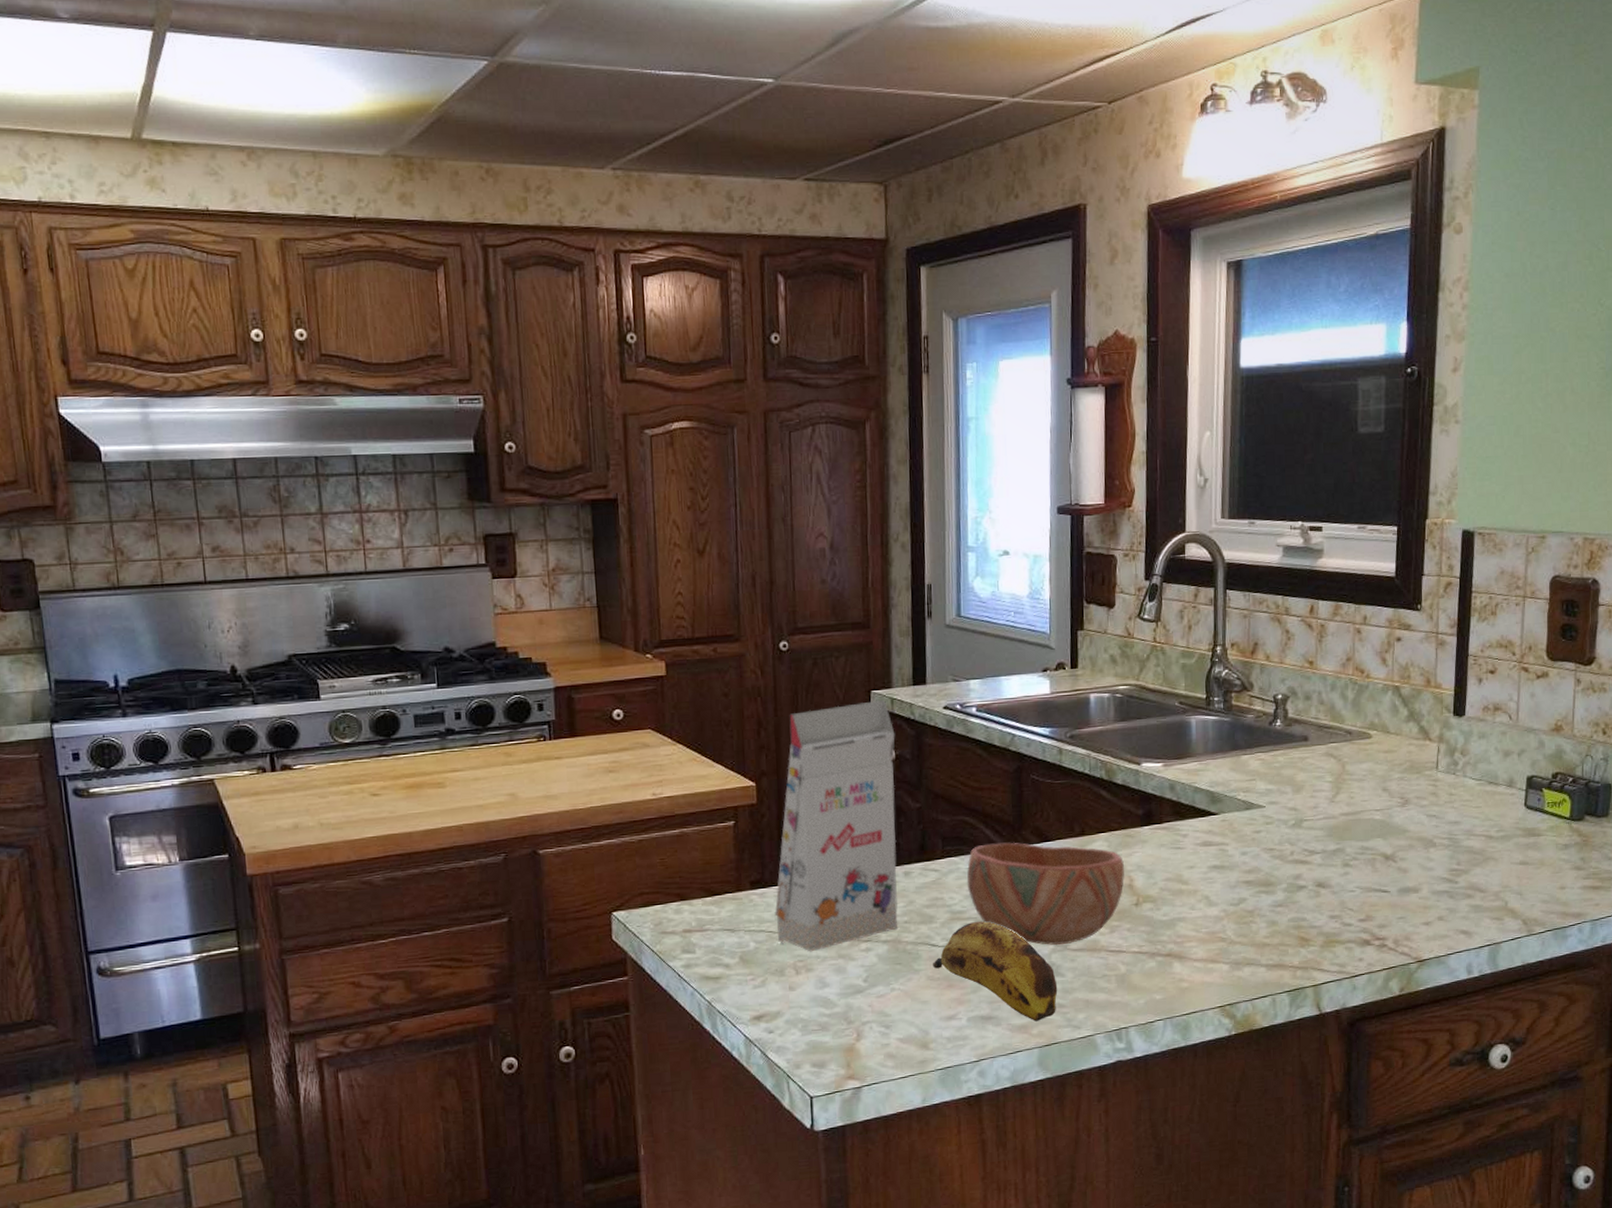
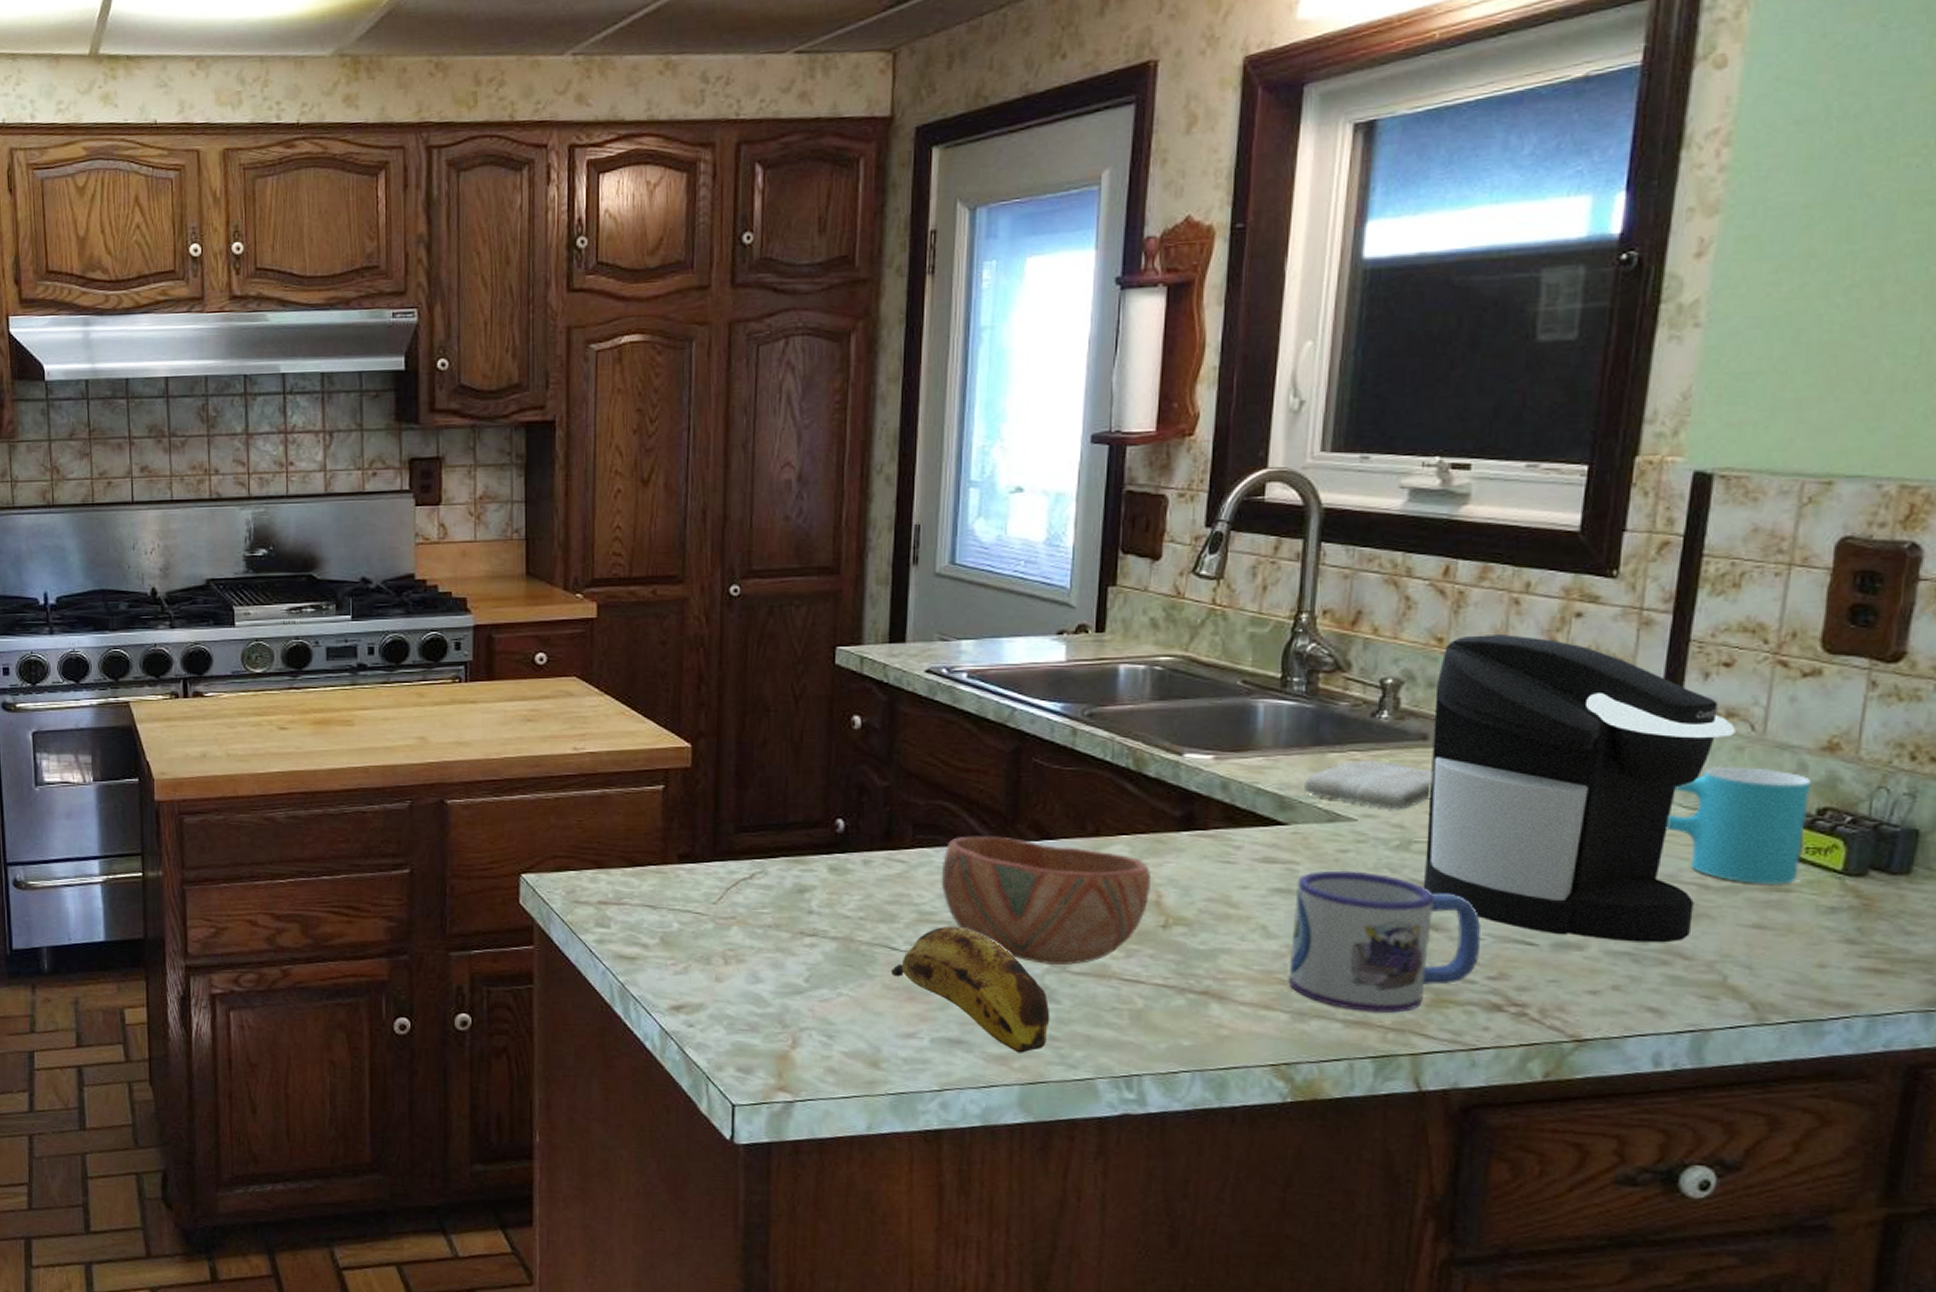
gift box: present [775,700,898,952] -> none [705,659,863,941]
mug: none [1226,847,1353,956] -> present [1288,870,1481,1013]
washcloth: none [1228,758,1314,797] -> present [1304,759,1433,810]
coffee maker: none [1310,656,1500,883] -> present [1422,635,1736,943]
cup: none [1463,746,1548,832] -> present [1666,767,1812,885]

